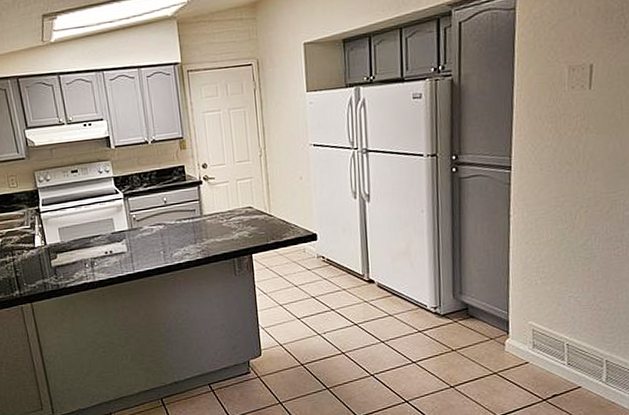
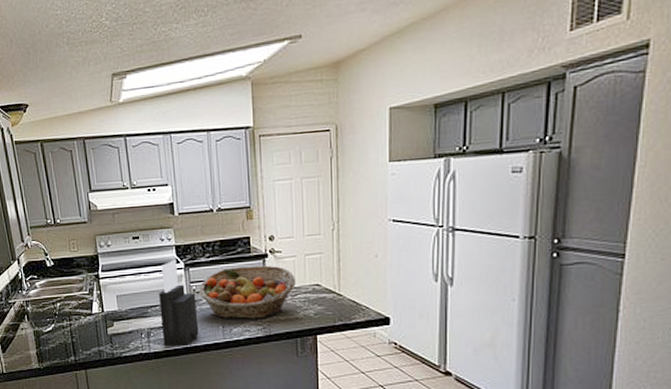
knife block: none [100,191,141,274] -> present [159,260,199,346]
fruit basket: none [138,191,230,245] -> present [198,265,296,319]

